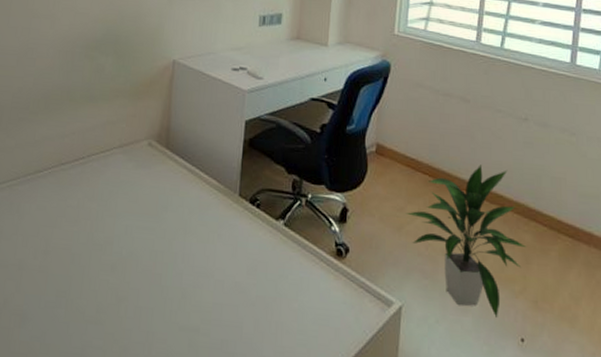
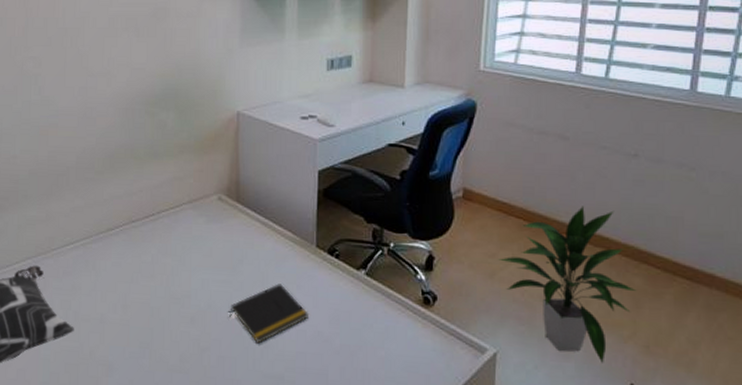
notepad: none [150,232,229,294] -> present [229,283,310,344]

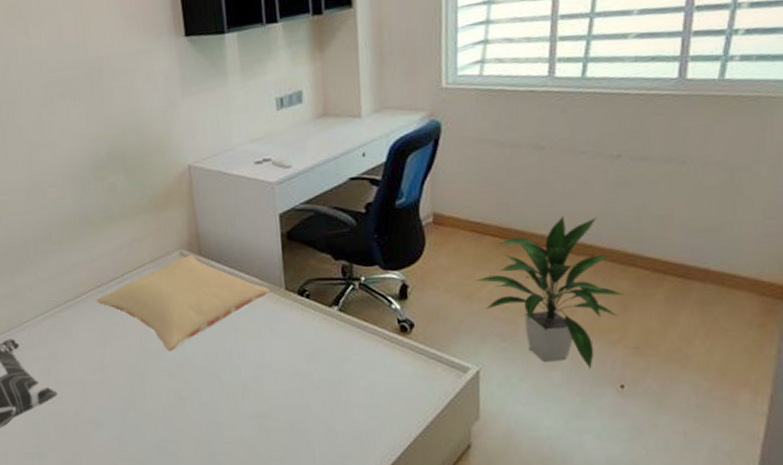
pillow: none [129,201,302,298] -> present [97,255,271,352]
notepad: present [229,283,310,344] -> none [205,329,286,388]

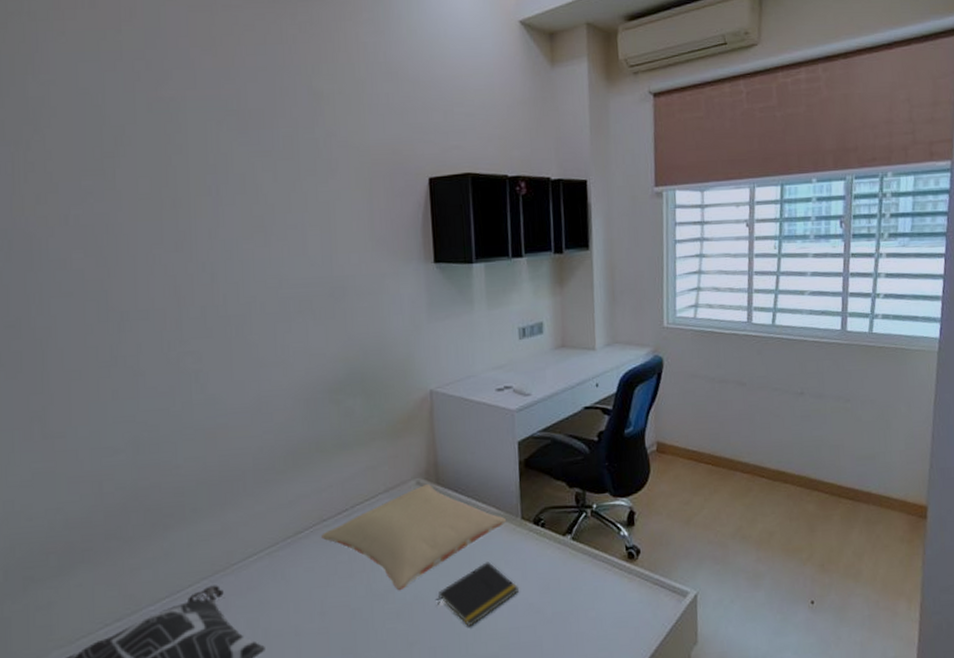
notepad: none [205,329,286,388] -> present [437,562,520,627]
indoor plant: present [475,216,625,369] -> none [693,445,811,587]

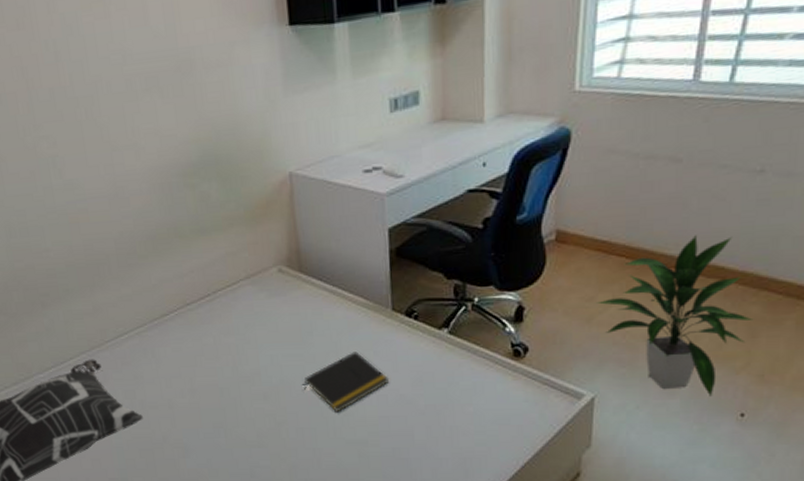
pillow: present [321,484,507,591] -> none [186,272,376,374]
indoor plant: none [693,445,811,587] -> present [597,235,754,396]

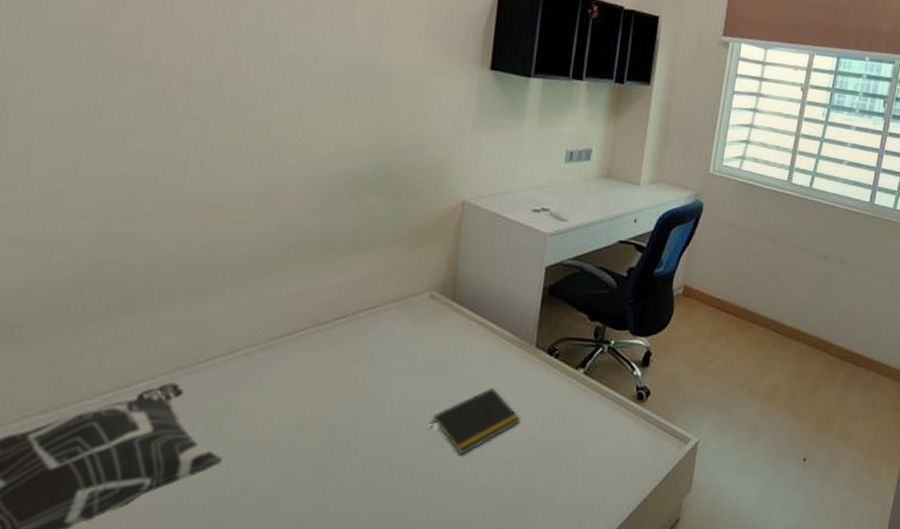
indoor plant: present [597,235,754,396] -> none [708,302,816,442]

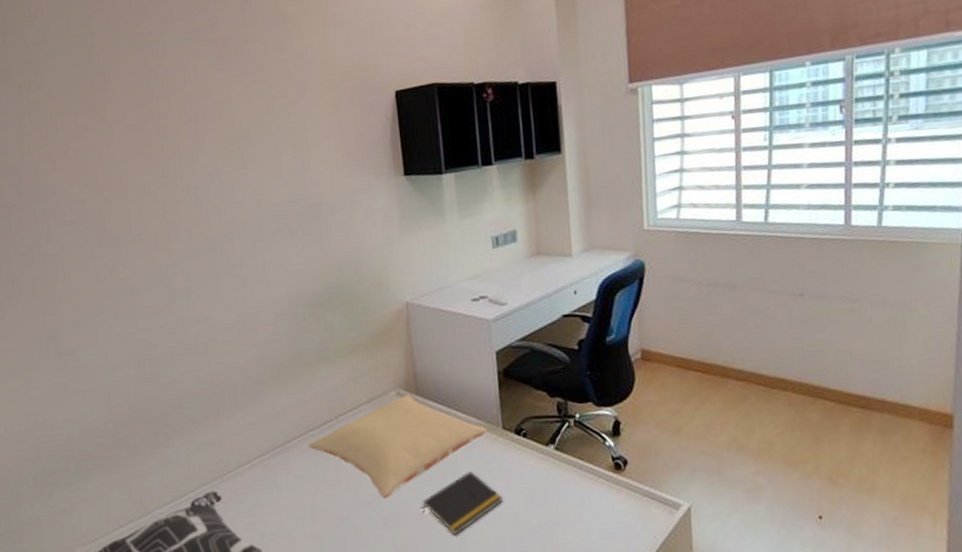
pillow: none [312,299,521,410] -> present [308,395,488,499]

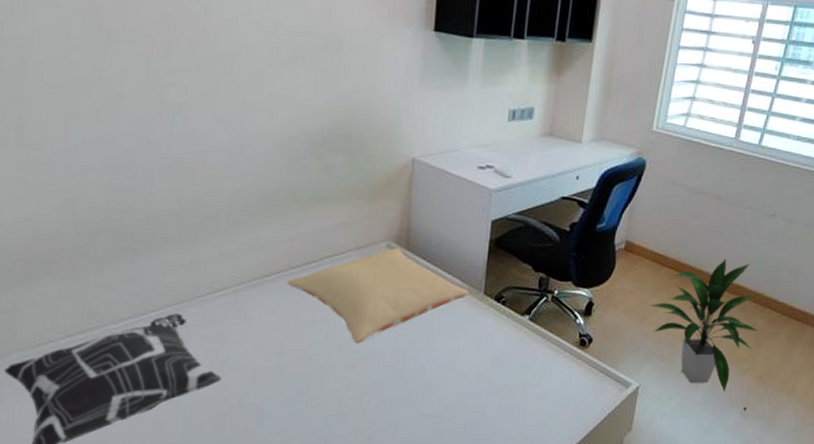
notepad: present [422,471,504,535] -> none [392,329,473,386]
indoor plant: none [682,351,816,501] -> present [650,258,759,392]

